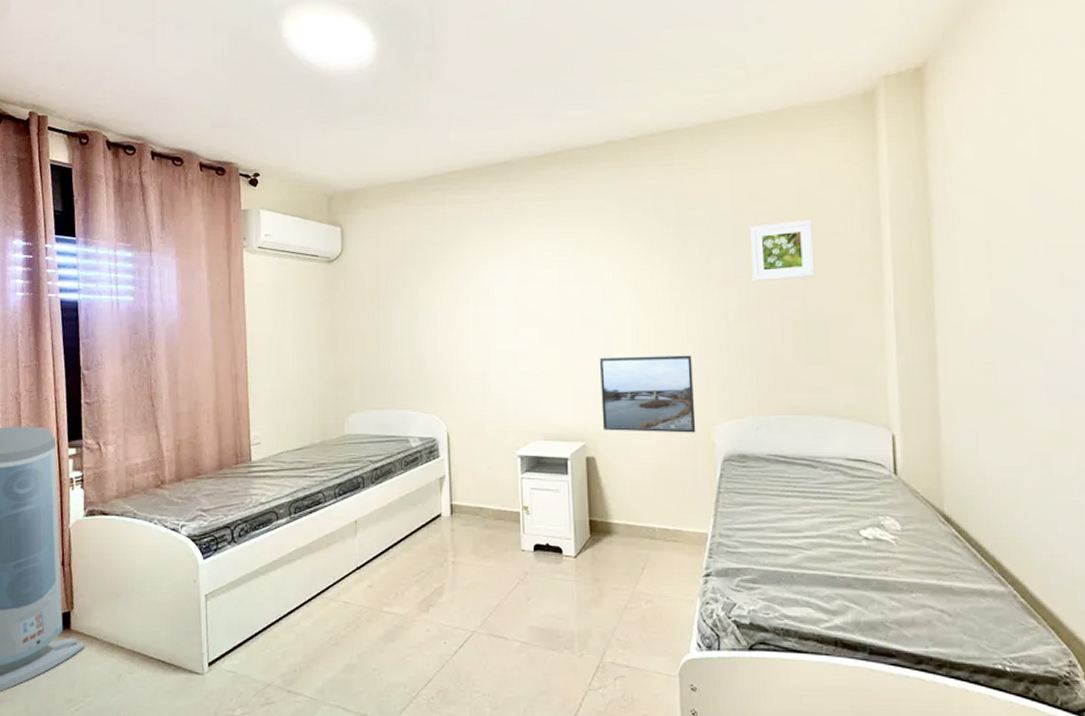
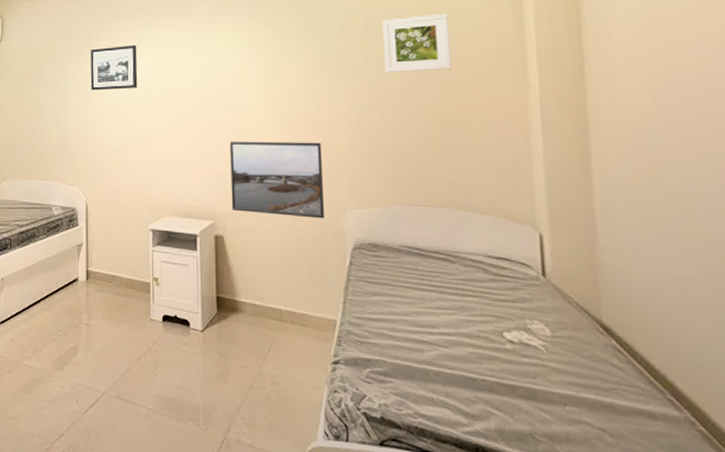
picture frame: none [446,255,500,308] -> present [90,44,138,91]

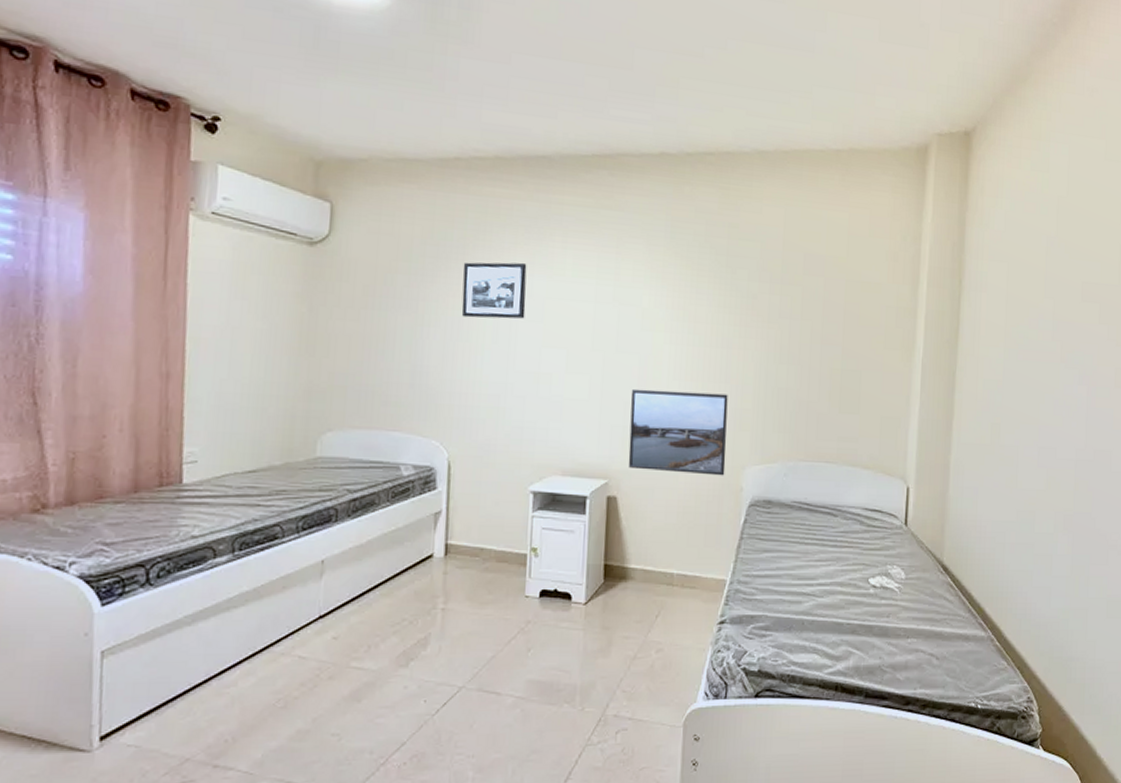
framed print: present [382,13,451,74] -> none [796,266,858,326]

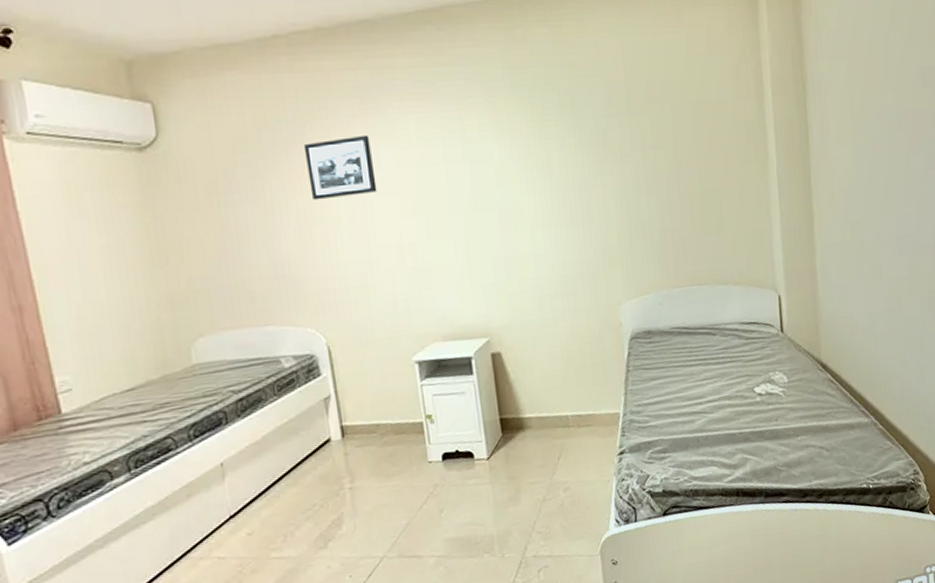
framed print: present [628,388,728,476] -> none [497,235,602,323]

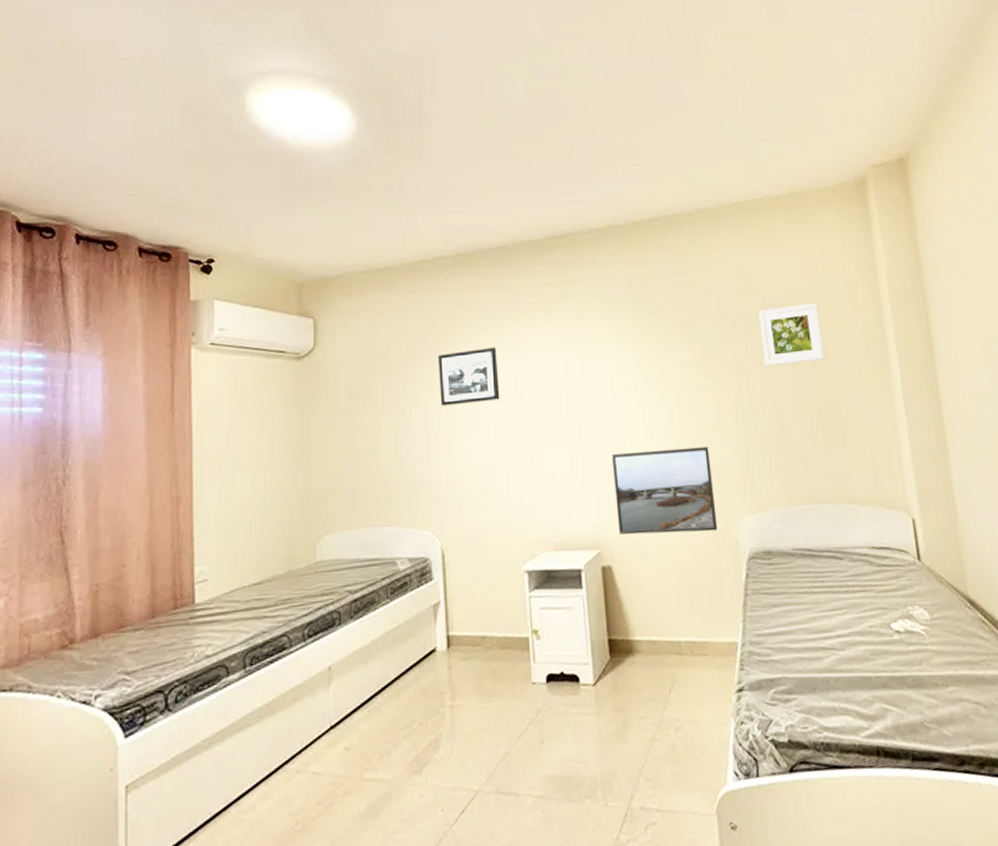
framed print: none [497,235,602,323] -> present [611,446,718,535]
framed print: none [644,87,707,154] -> present [758,302,825,367]

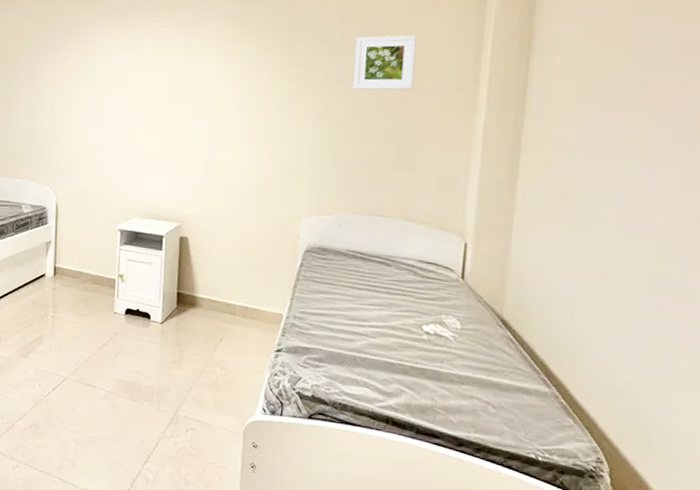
picture frame: present [437,346,500,407] -> none [66,44,116,91]
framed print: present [611,446,718,535] -> none [197,147,287,224]

